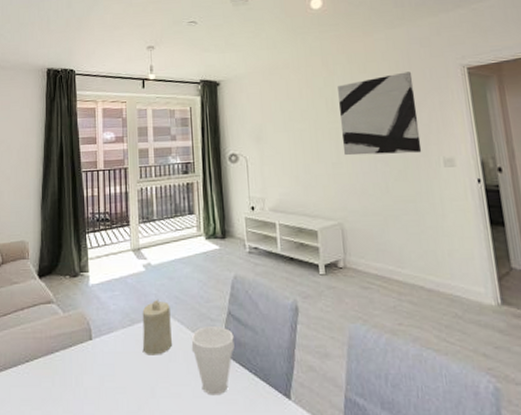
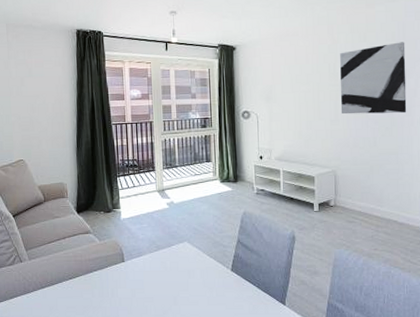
candle: present [142,299,172,356] -> none [166,230,191,274]
cup: present [191,326,235,396] -> none [206,251,242,303]

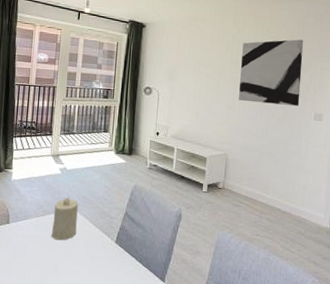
candle: none [166,230,191,274] -> present [52,197,78,241]

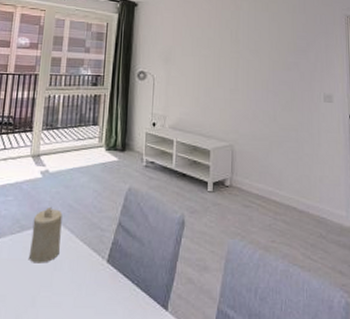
wall art: present [238,39,304,107] -> none [241,15,307,88]

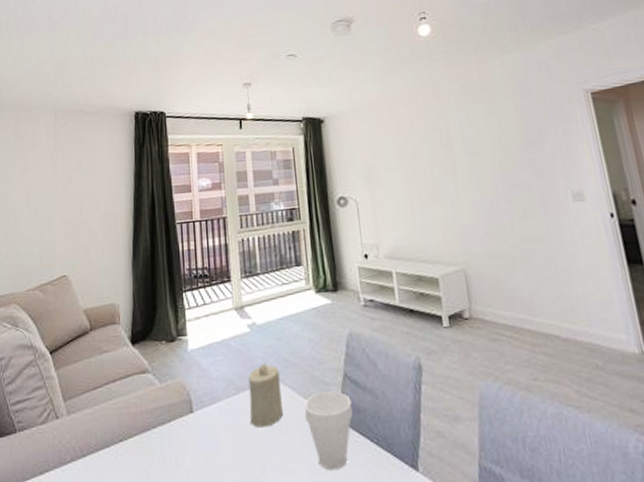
cup: none [78,236,121,306] -> present [303,391,353,471]

